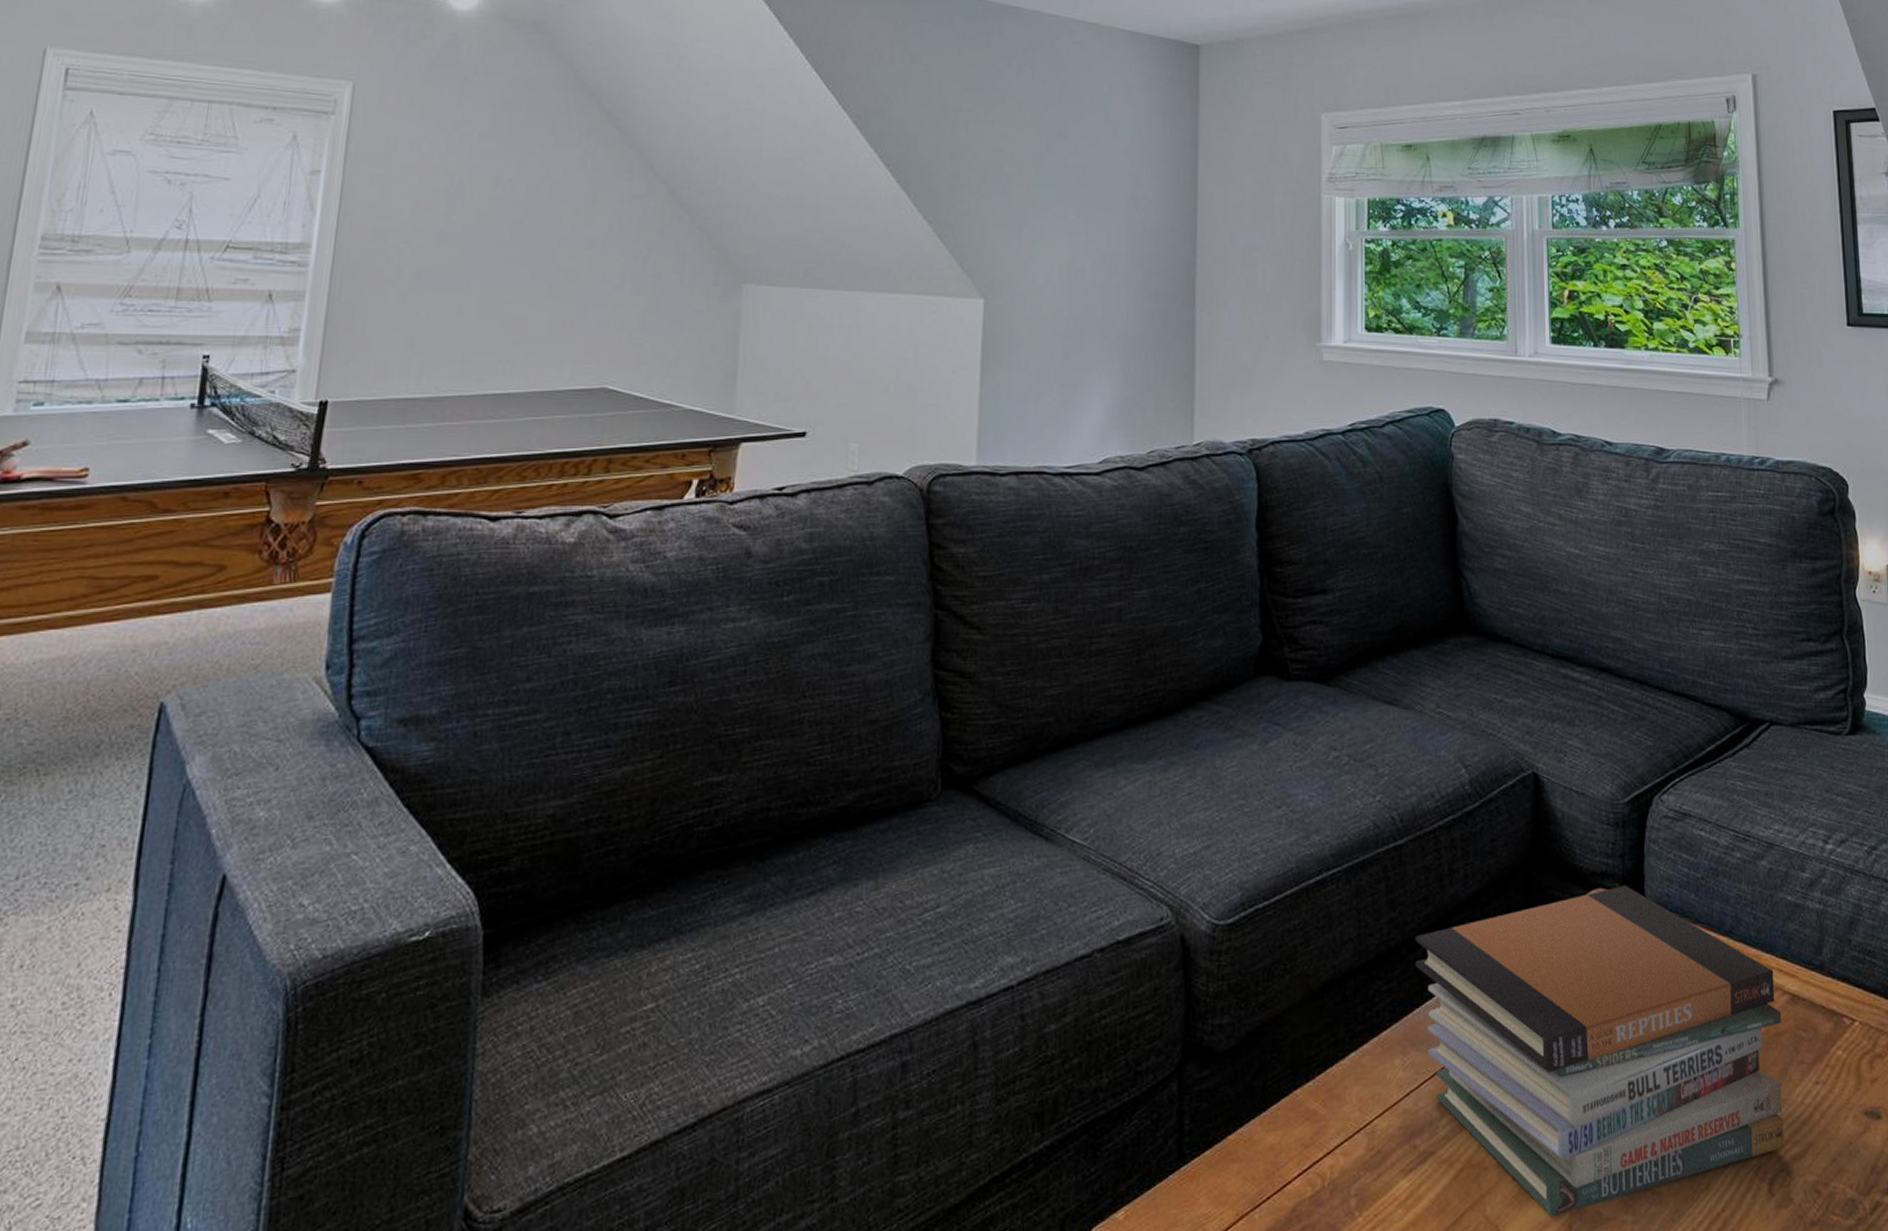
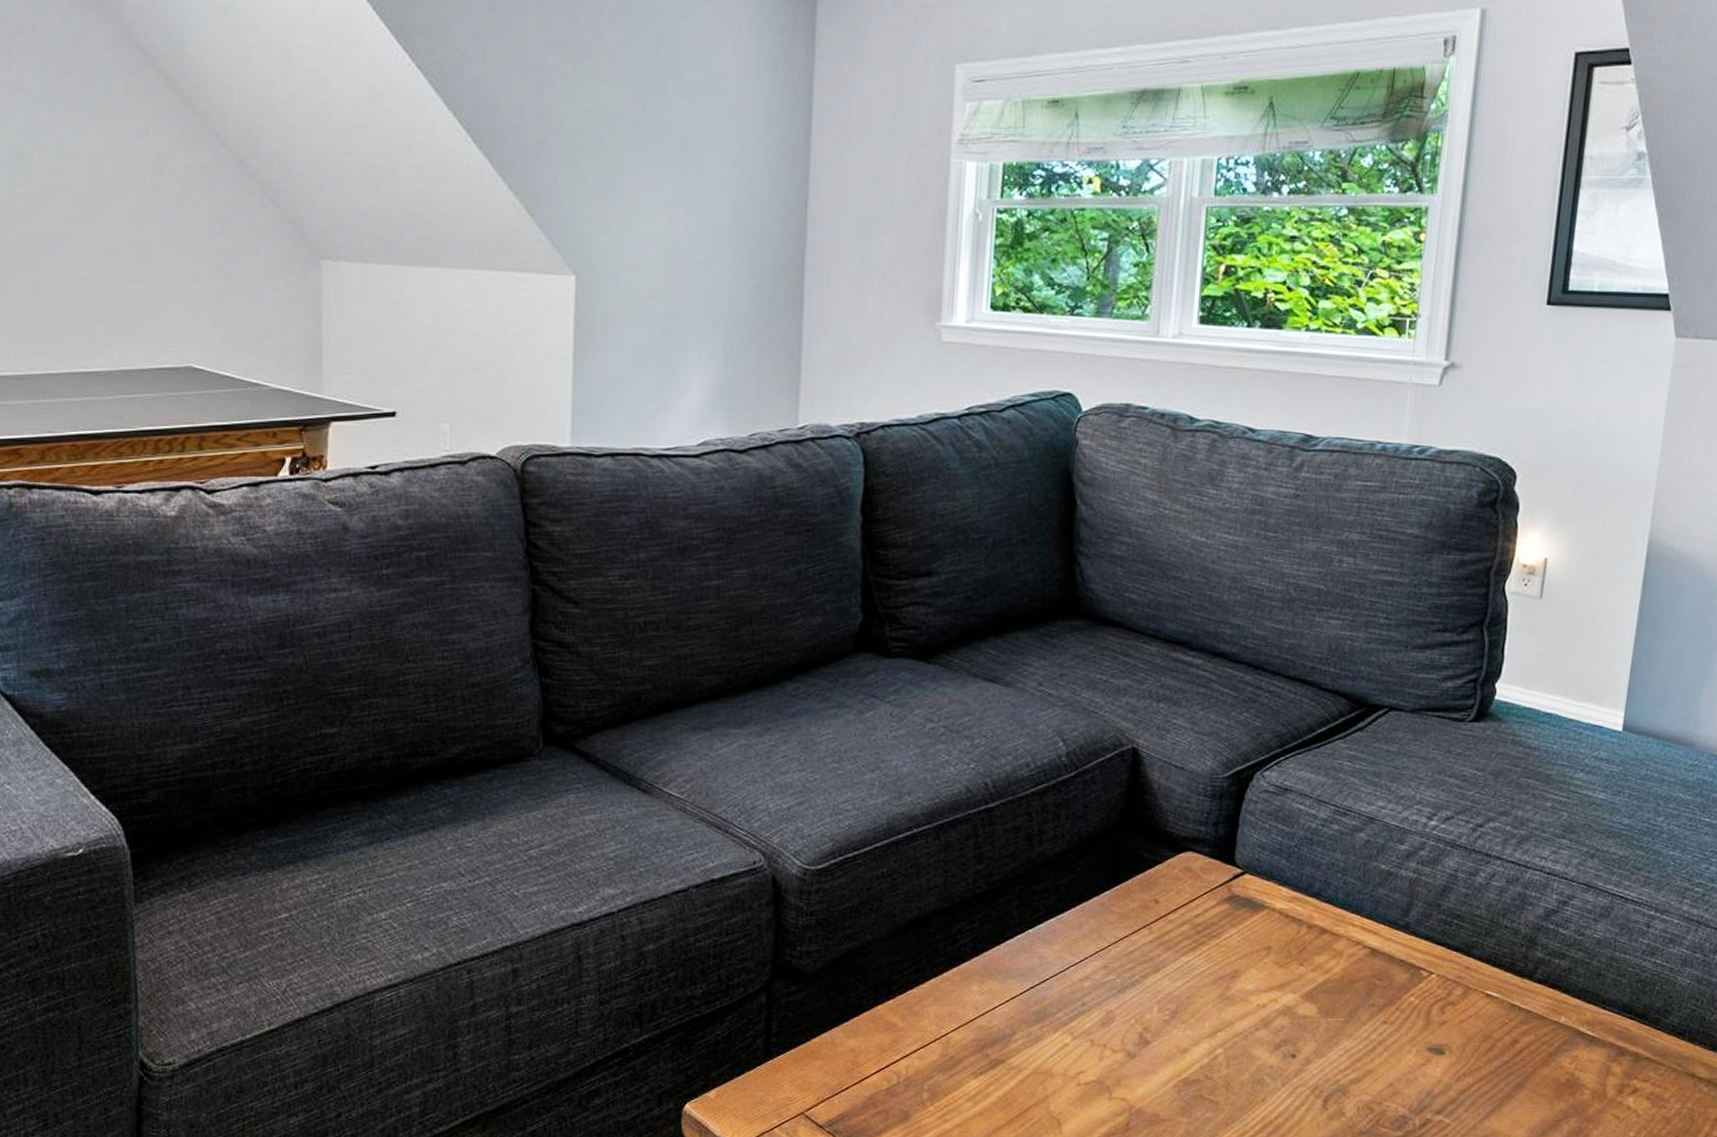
book stack: present [1415,884,1785,1217] -> none [998,849,1358,1116]

